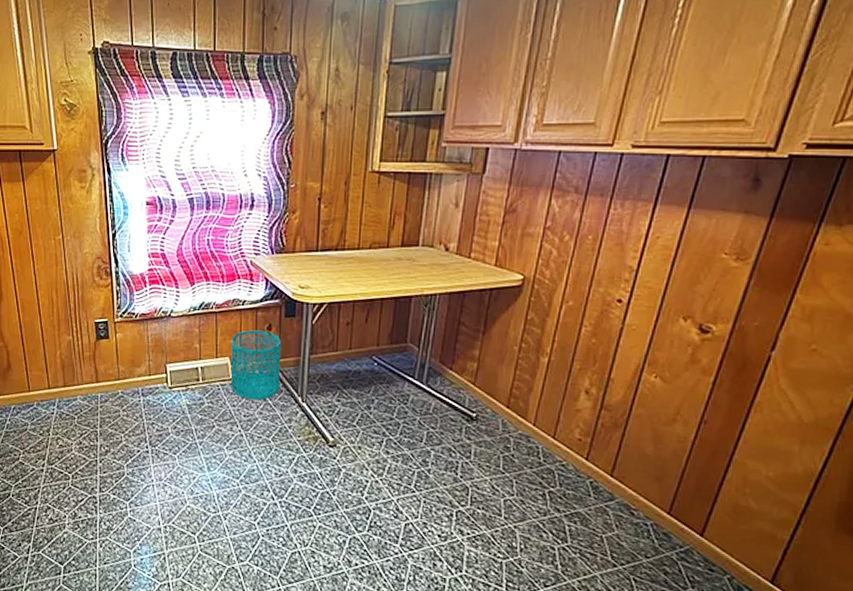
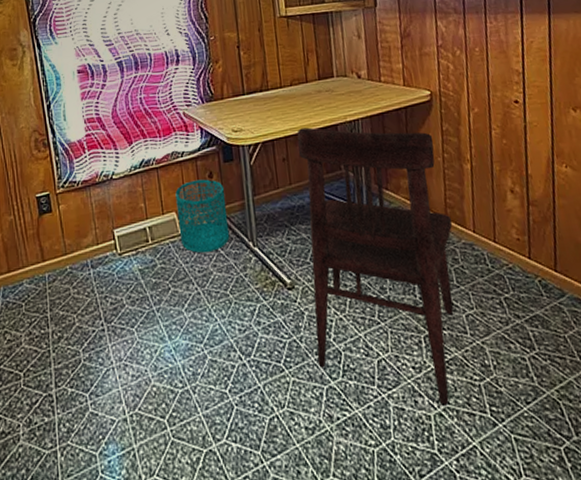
dining chair: none [346,294,514,574] -> present [297,127,454,407]

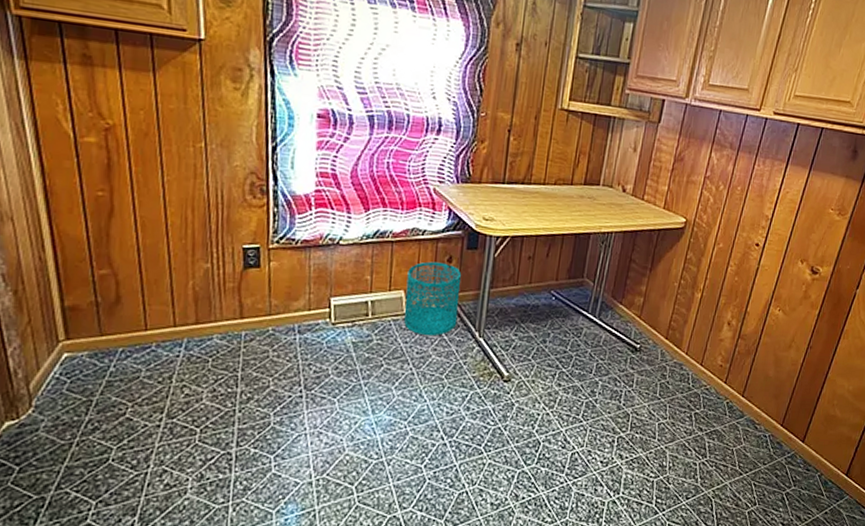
dining chair: present [297,127,454,407] -> none [516,230,676,496]

